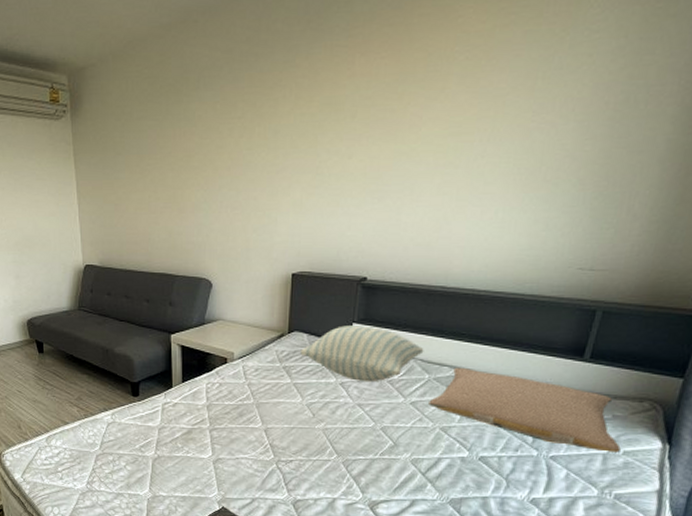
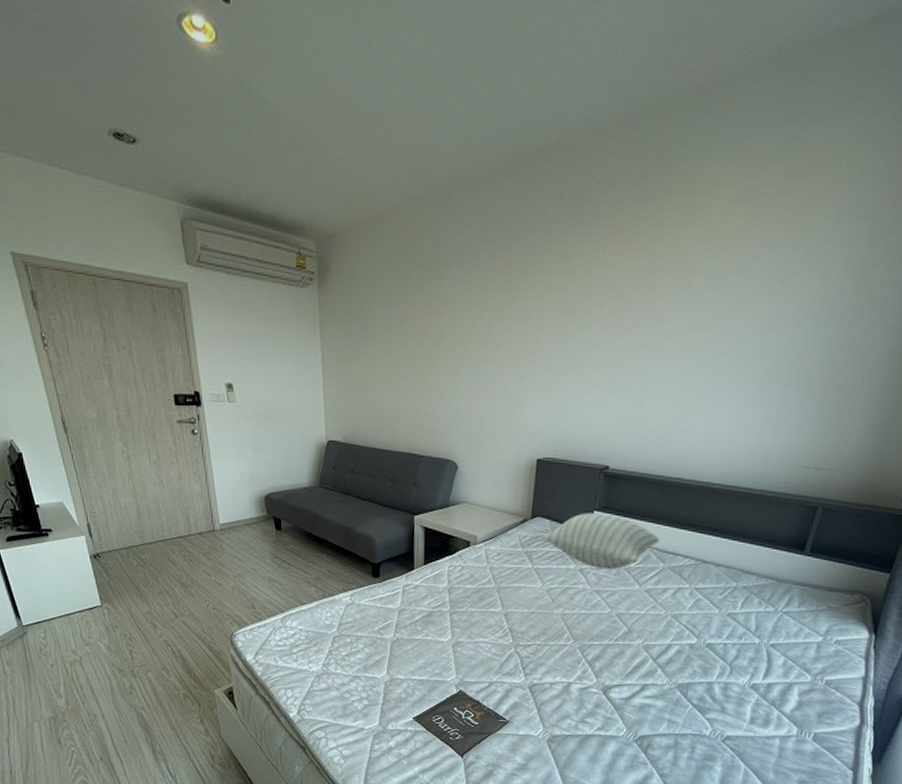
pillow: present [429,367,621,452] -> none [662,557,833,641]

